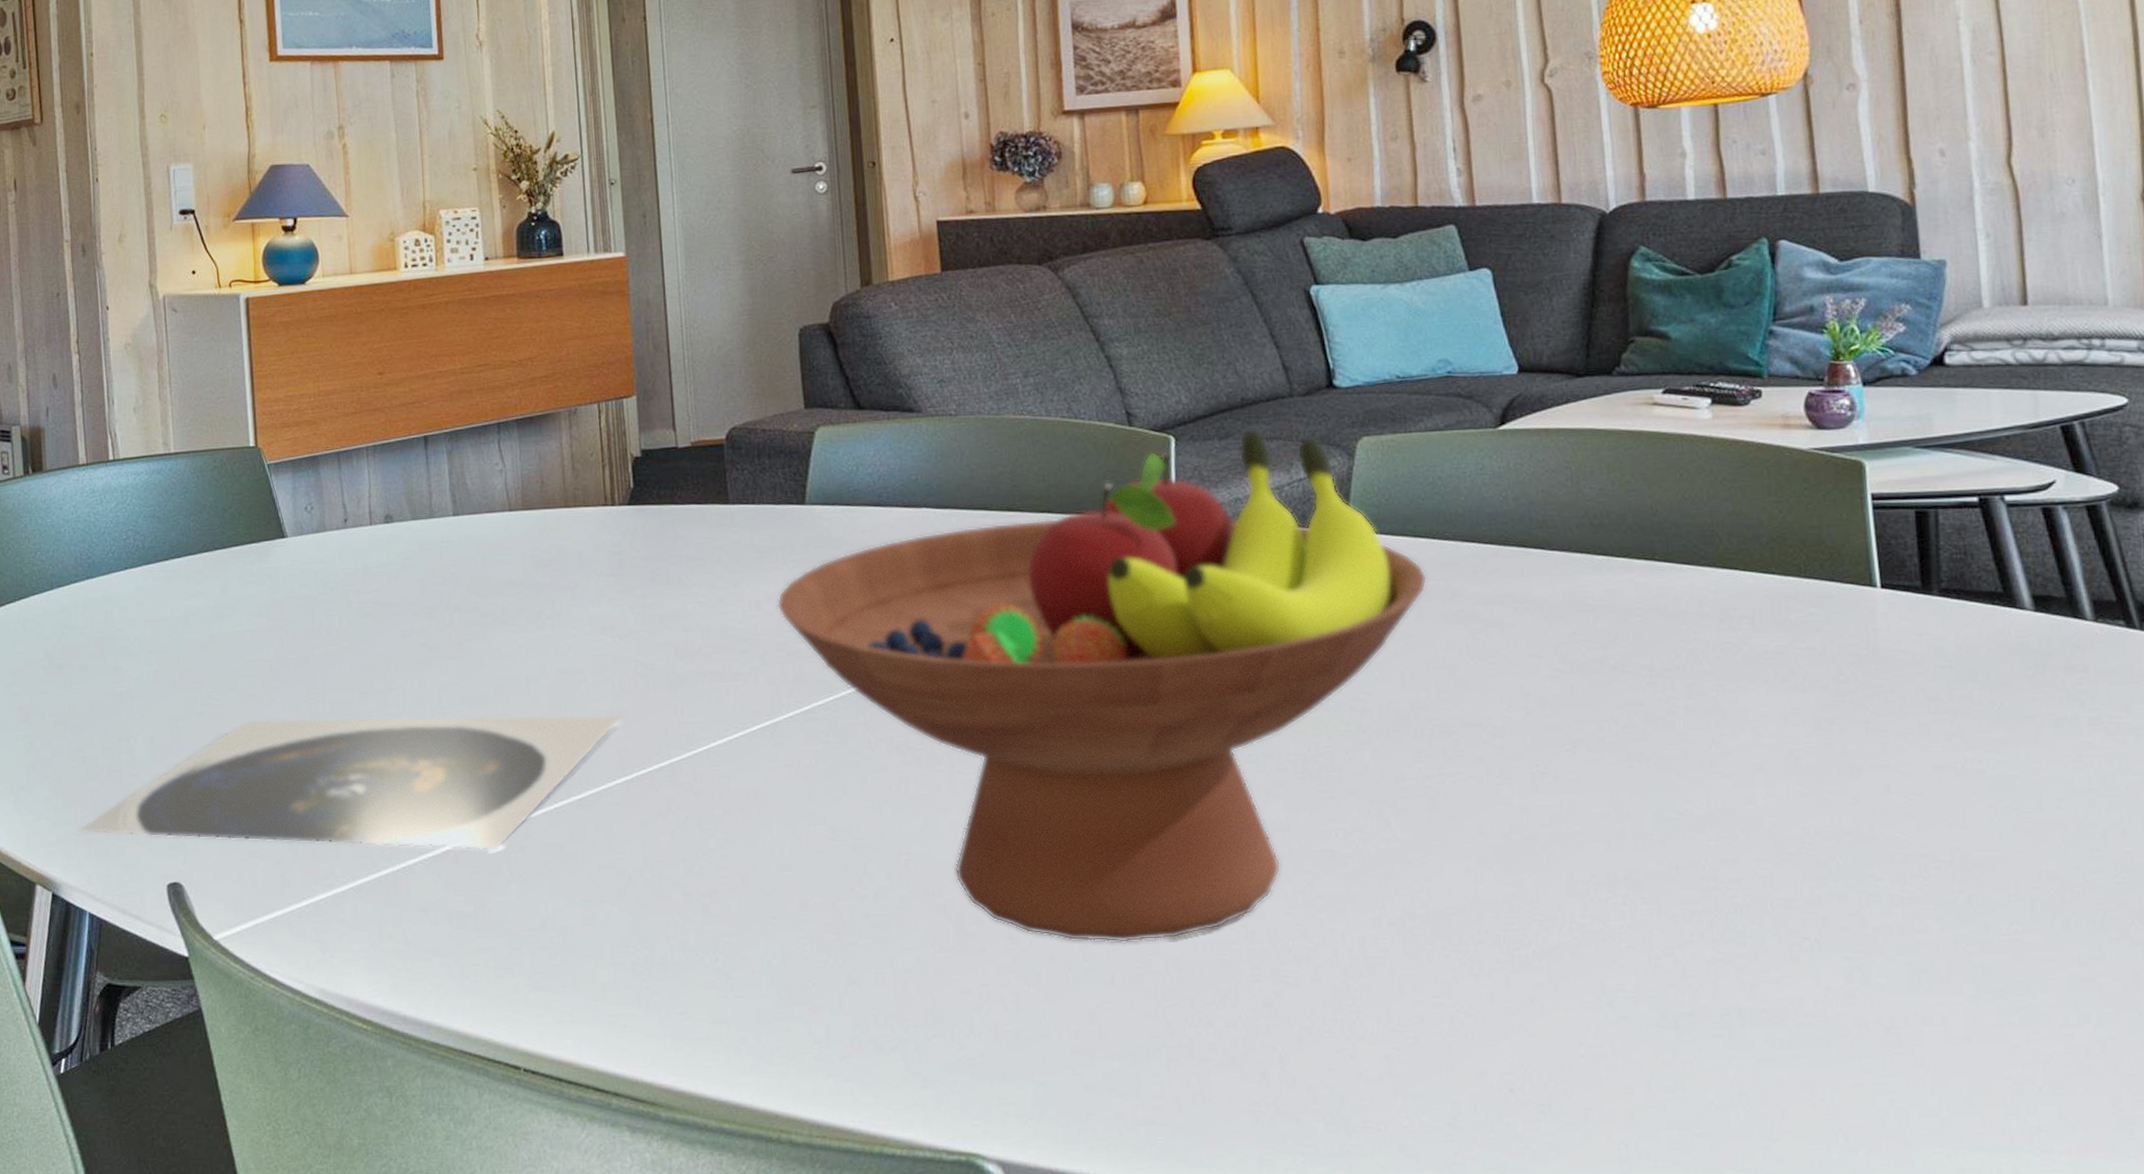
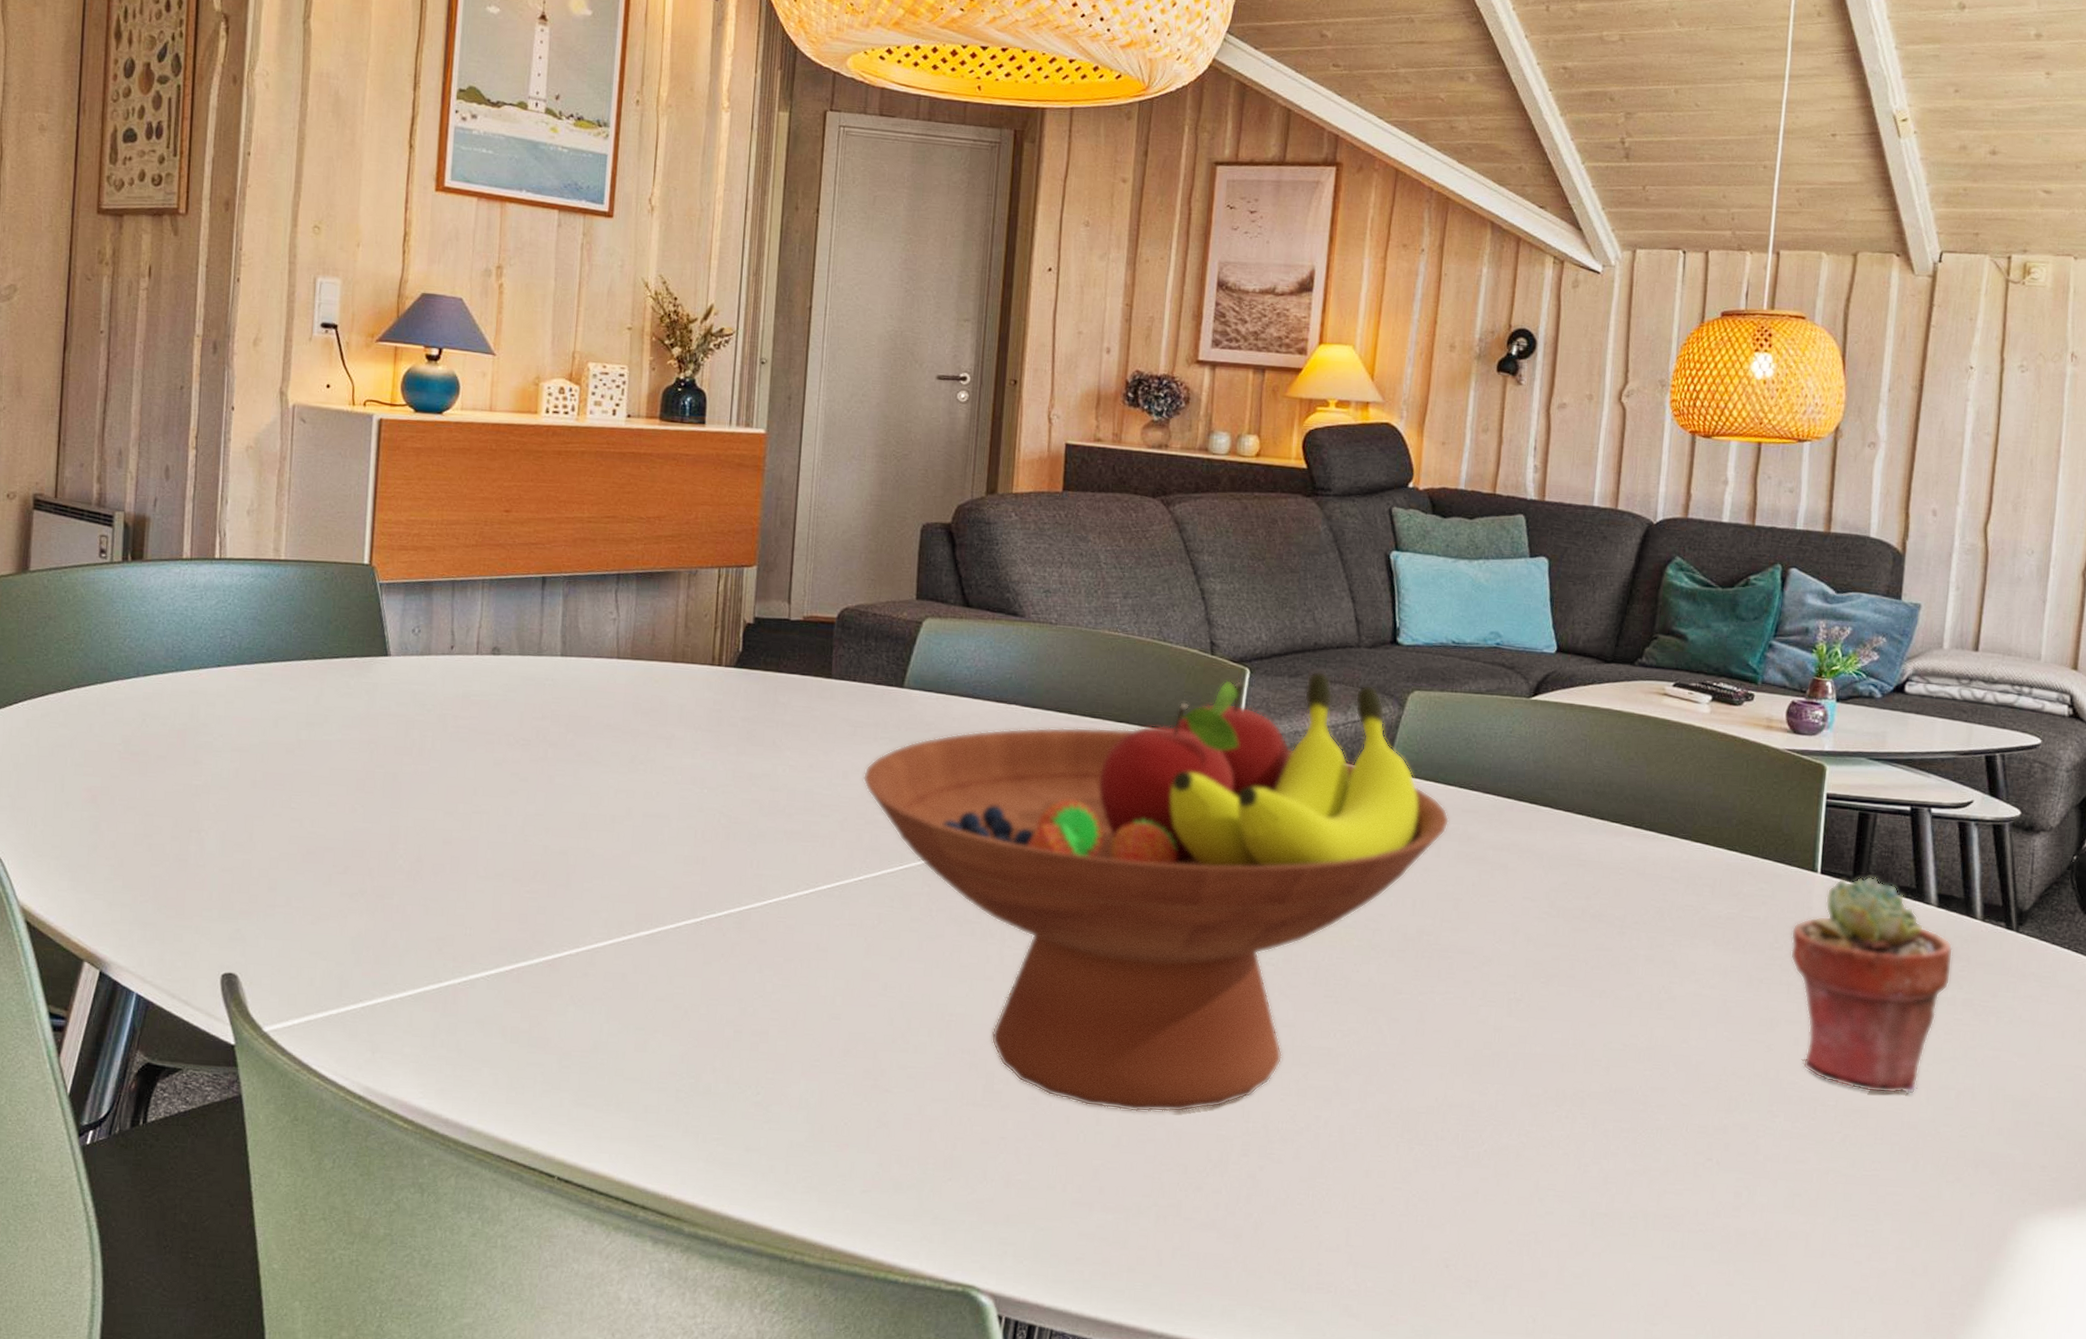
plate: present [77,714,622,851] -> none [134,825,699,974]
potted succulent: none [1857,583,2068,840] -> present [1790,876,1954,1094]

